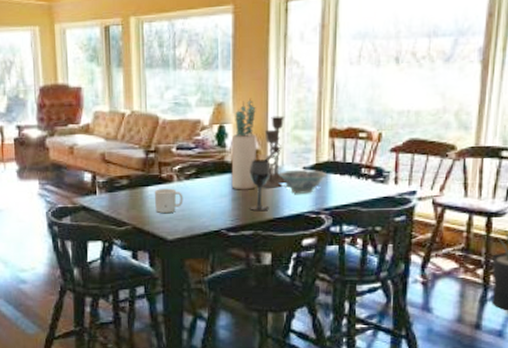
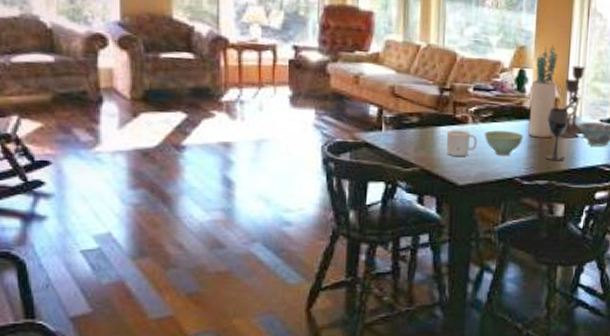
bowl: none [188,186,227,210] -> present [483,130,524,156]

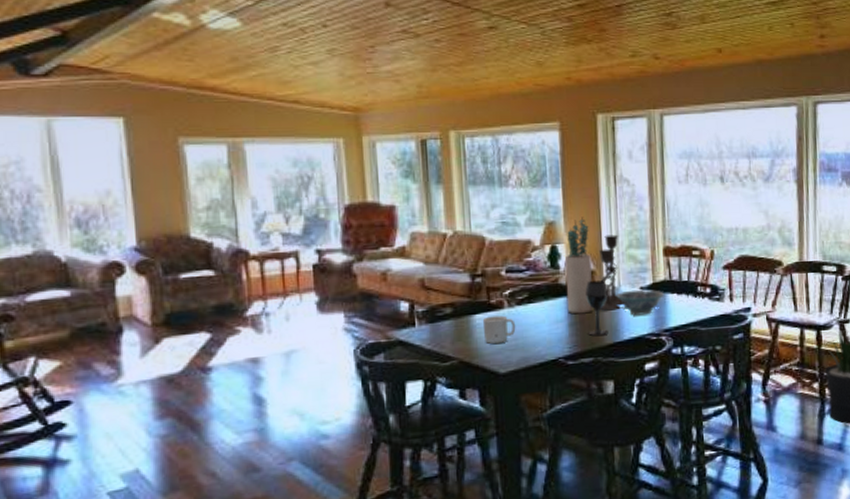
bowl: present [483,130,524,156] -> none [521,310,563,338]

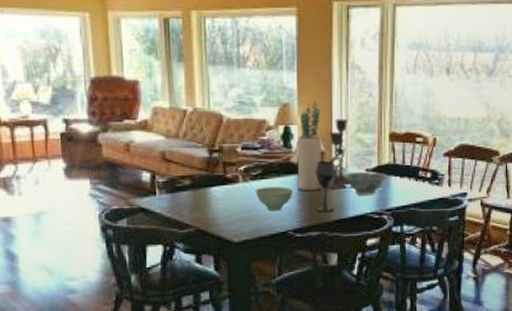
mug: present [482,315,516,345] -> none [218,189,249,216]
bowl: none [521,310,563,338] -> present [254,187,294,212]

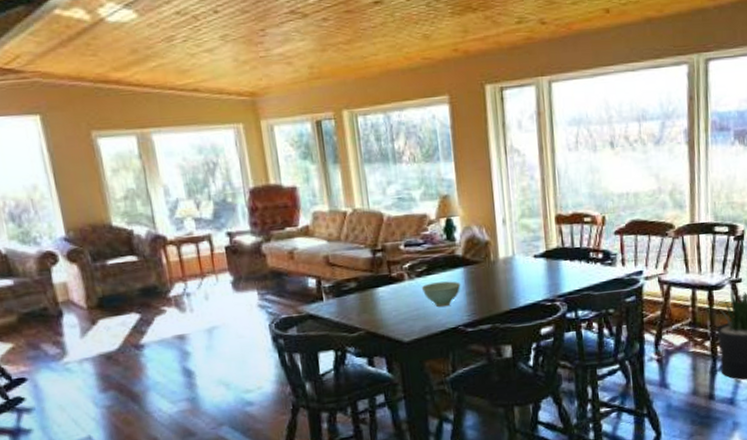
vase: present [297,100,321,191] -> none [461,189,488,284]
wine glass: present [315,161,336,213] -> none [481,250,505,304]
candlestick: present [328,118,349,190] -> none [493,205,518,280]
bowl: present [343,171,389,195] -> none [510,257,558,283]

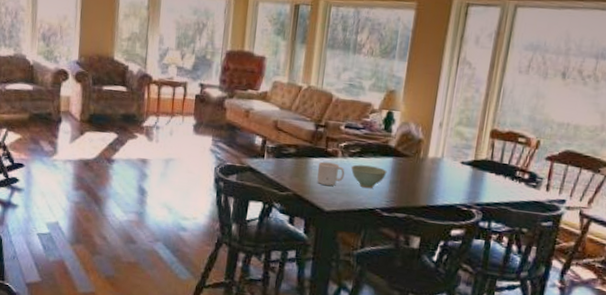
mug: none [385,287,417,315] -> present [317,161,345,186]

